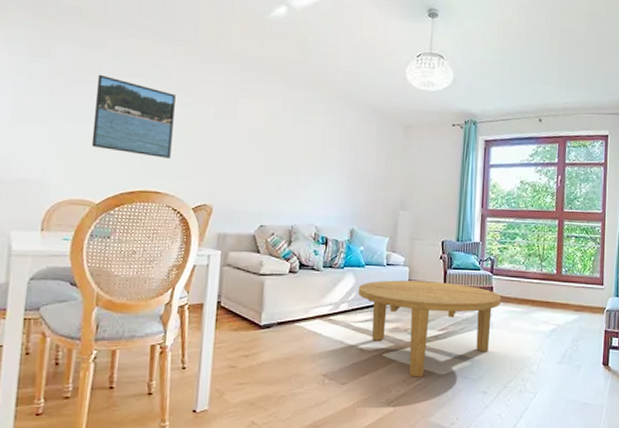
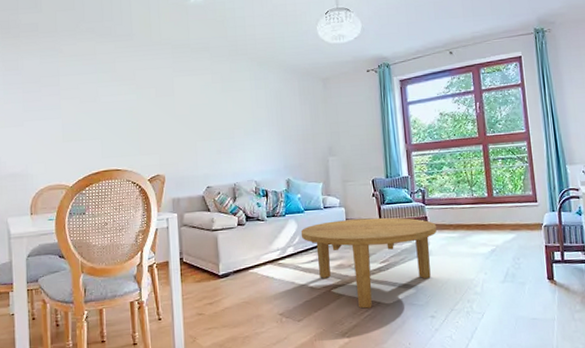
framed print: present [91,74,176,158] -> none [57,76,125,140]

